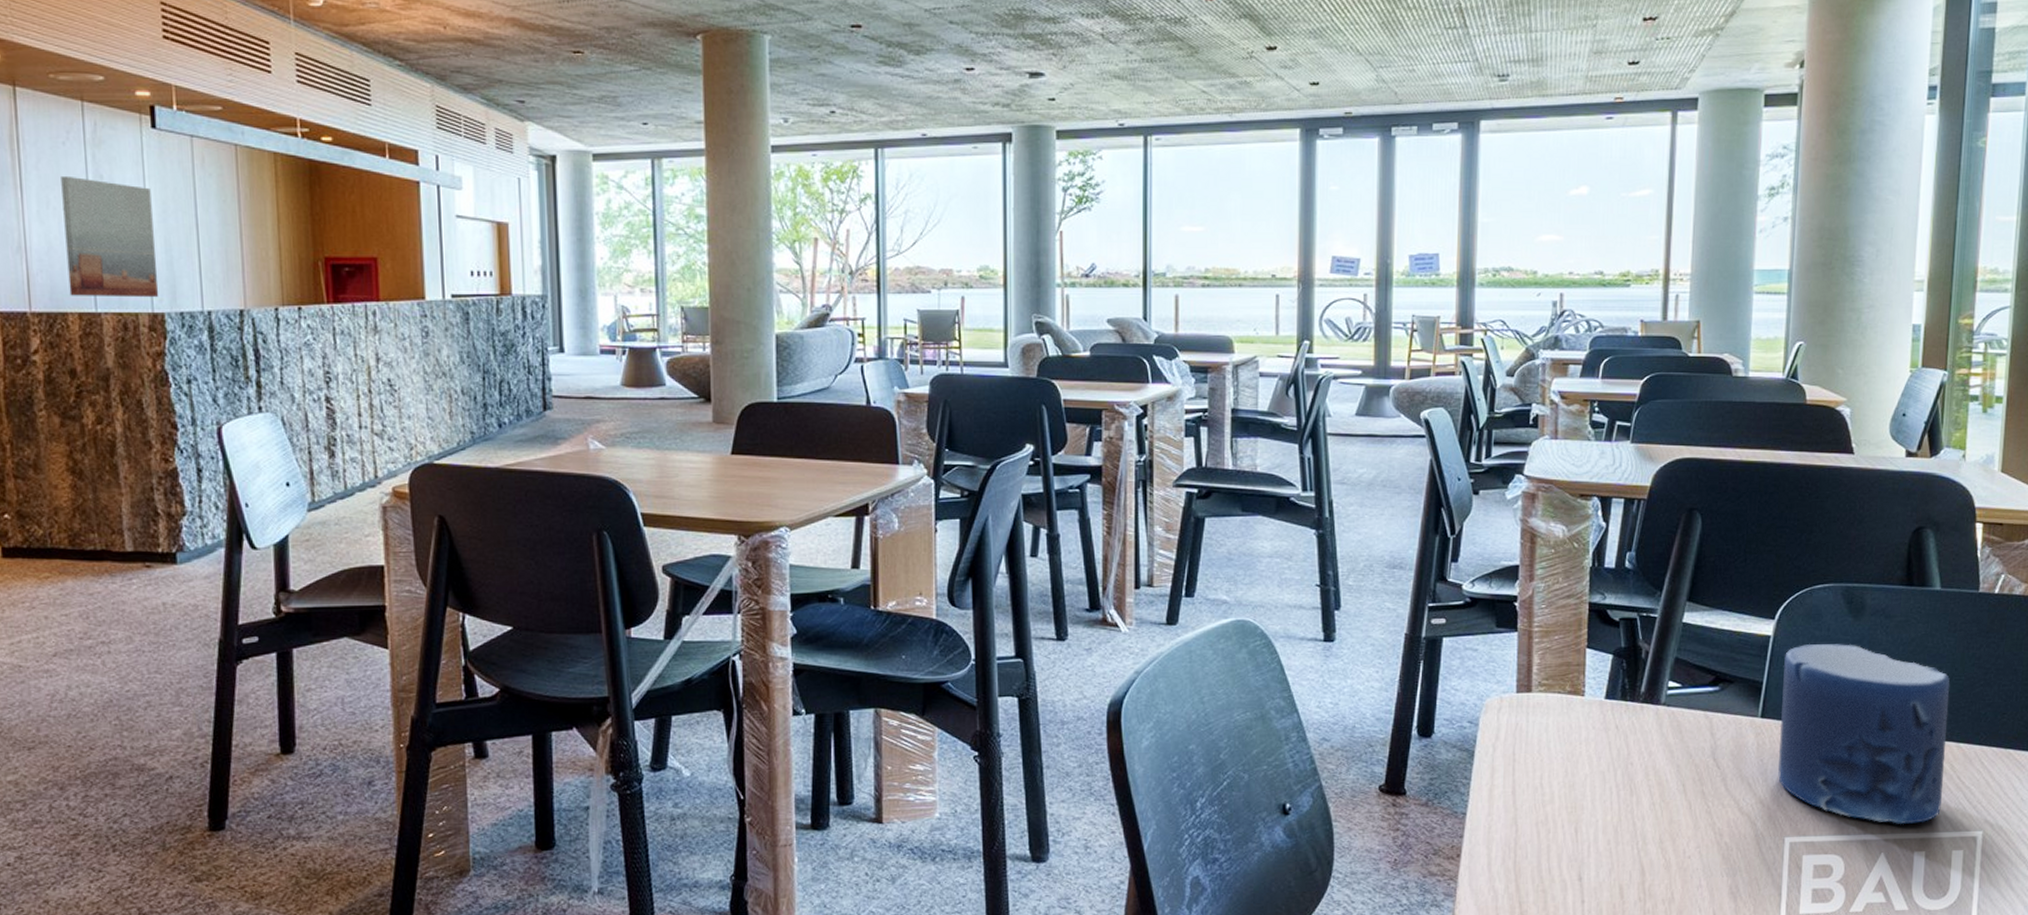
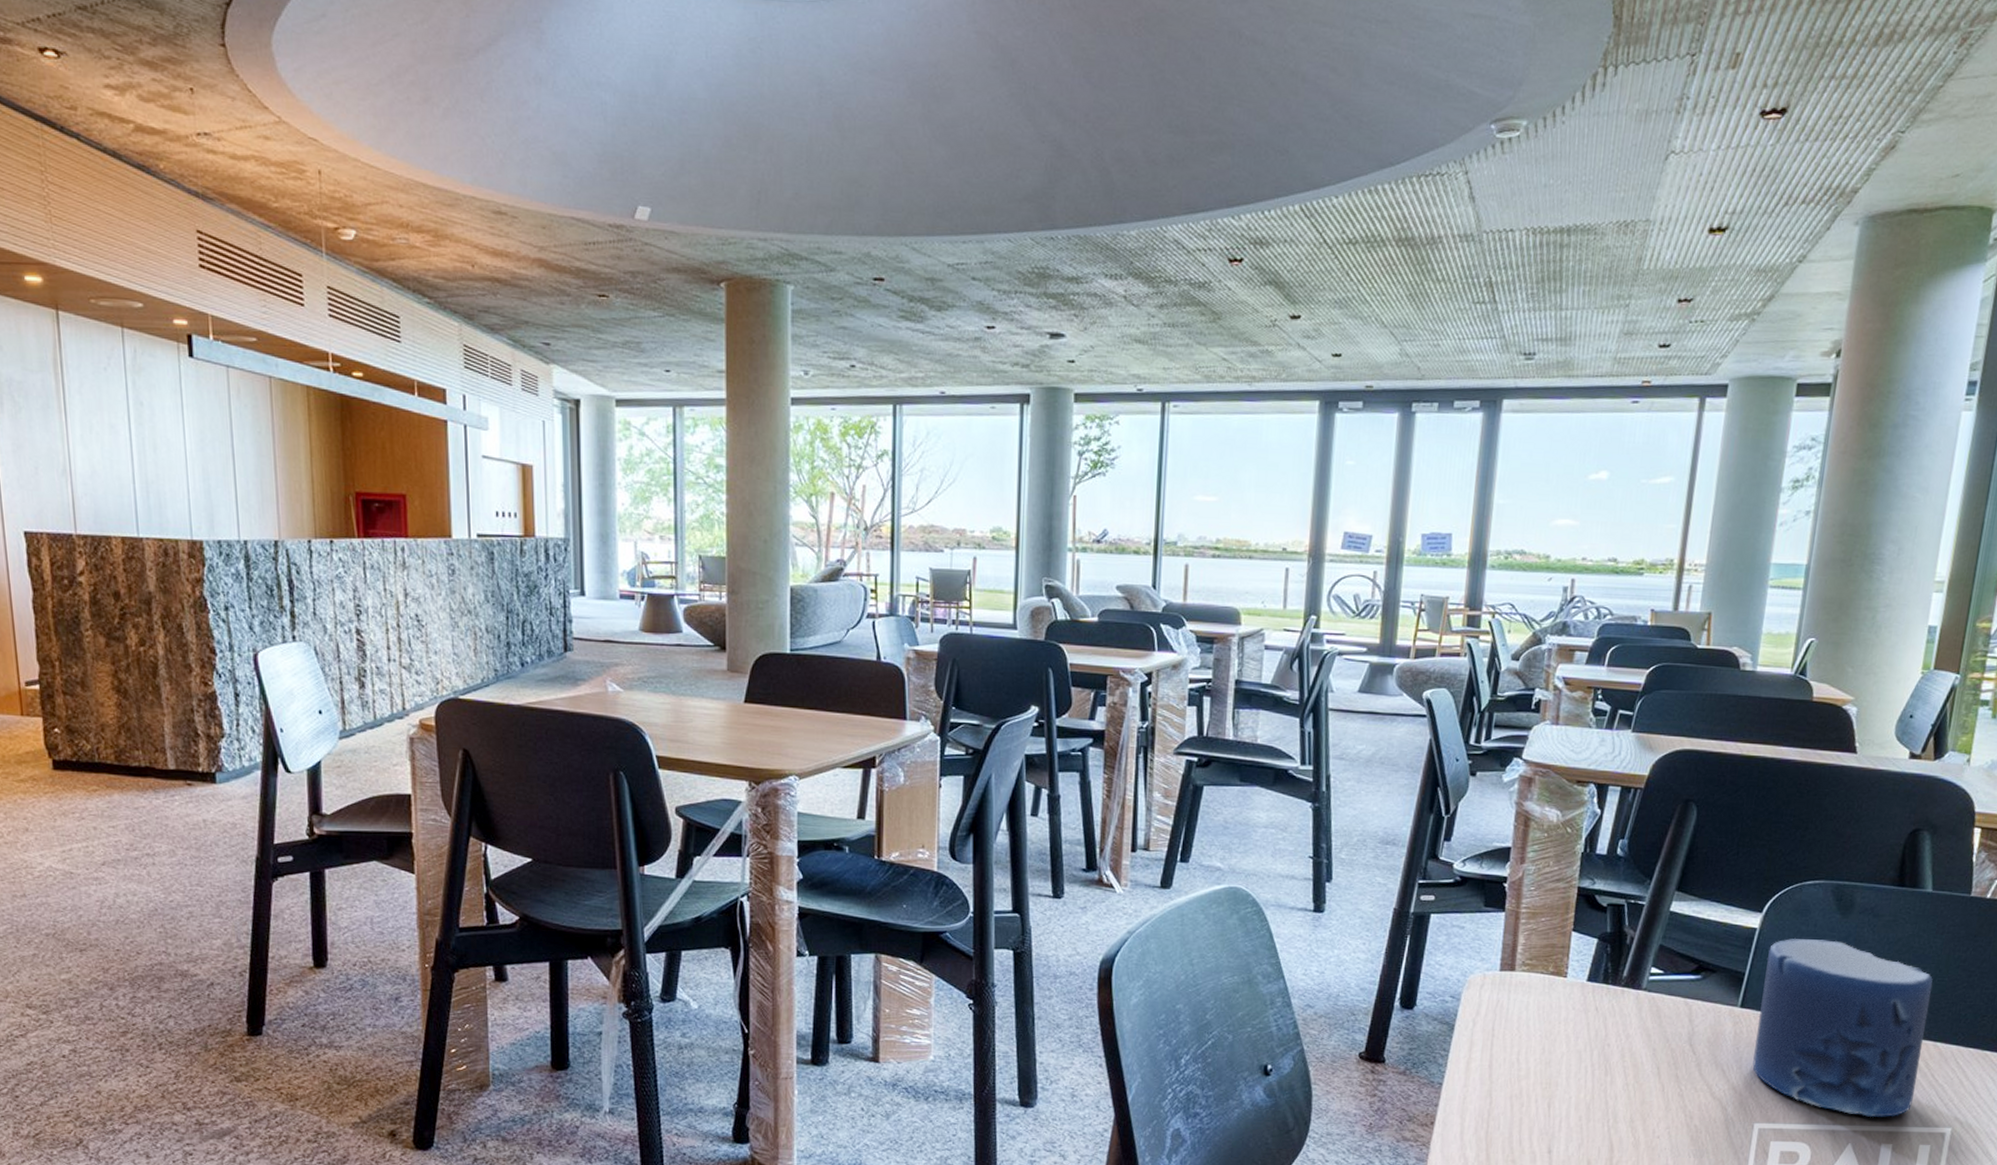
wall art: present [61,175,159,298] -> none [103,401,198,525]

